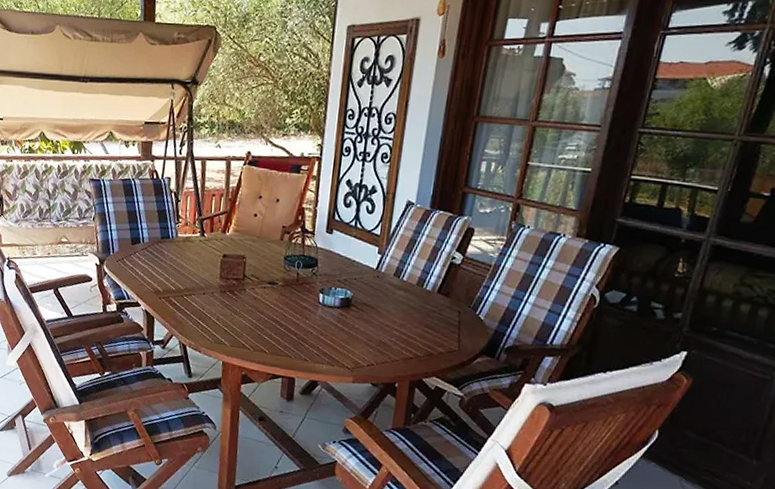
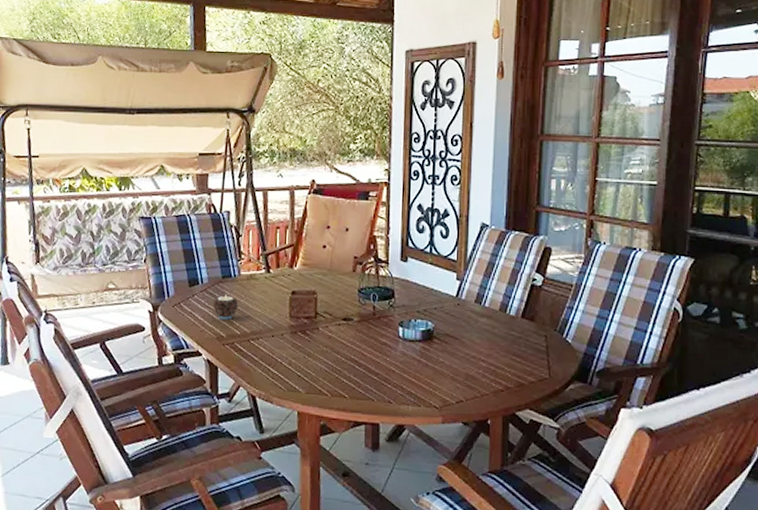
candle: none [152,253,175,276] -> present [212,294,239,320]

